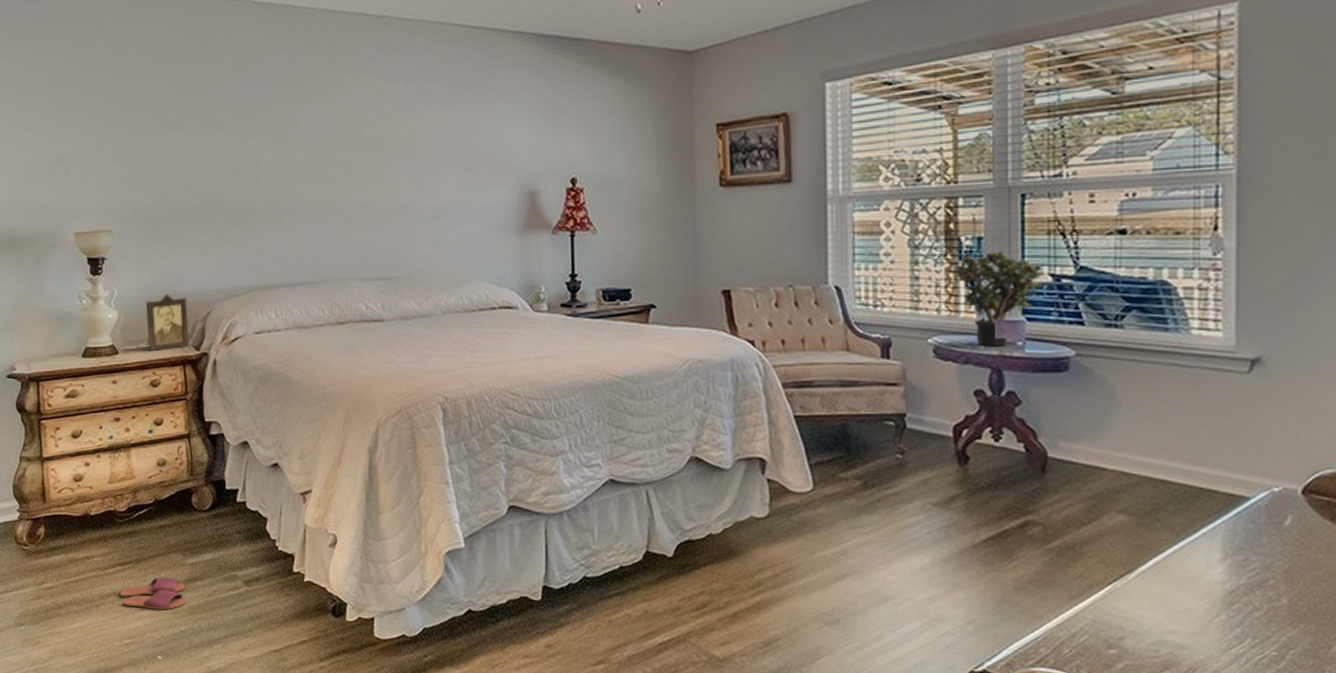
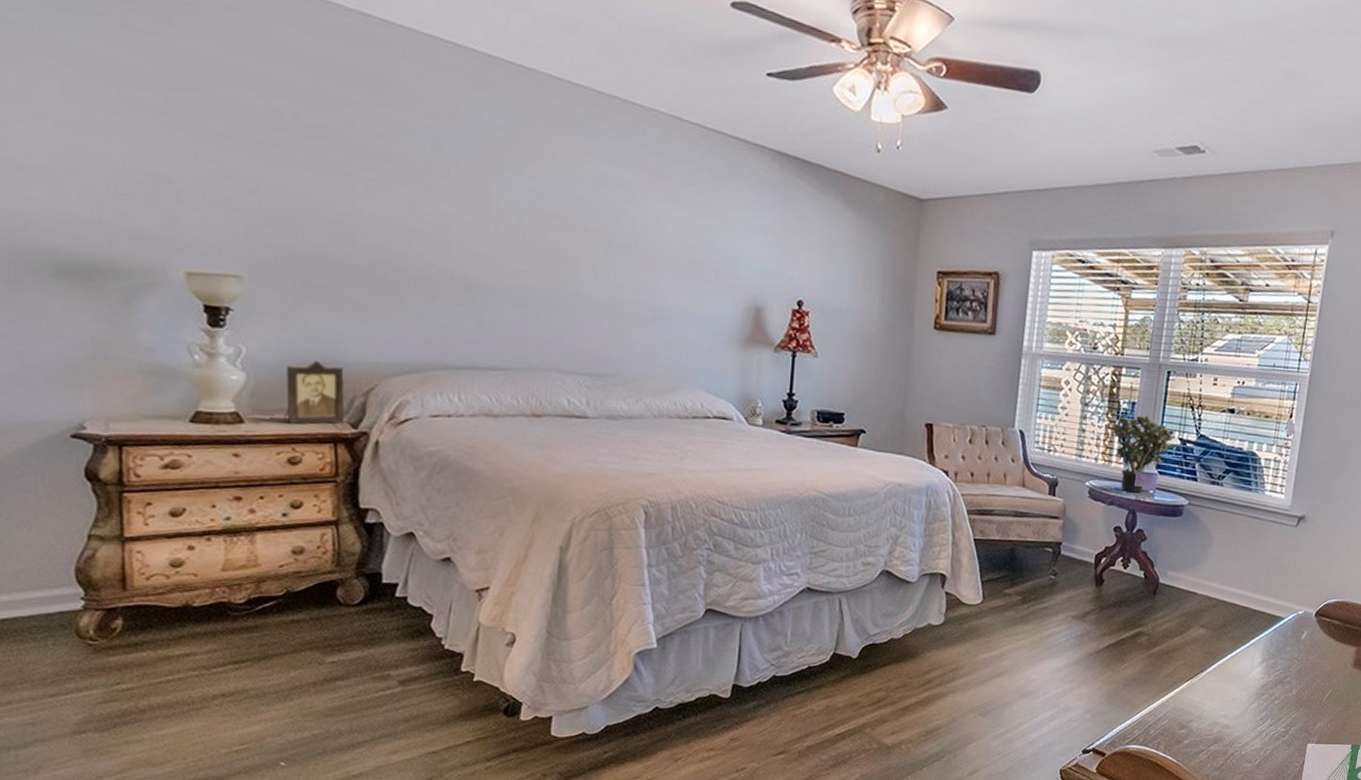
slippers: present [120,577,187,610] -> none [231,677,323,713]

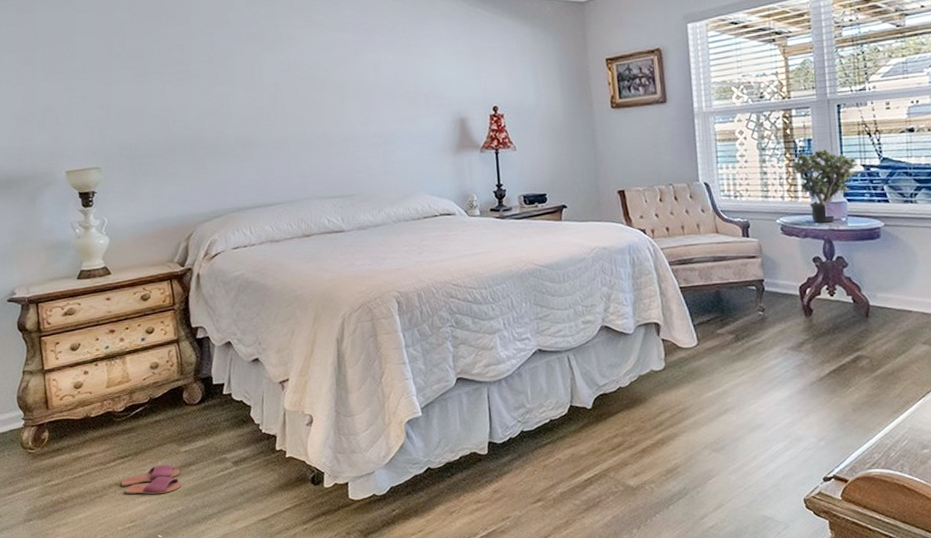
slippers: none [231,677,323,713] -> present [121,465,182,495]
photo frame: present [283,360,345,425] -> none [134,219,175,271]

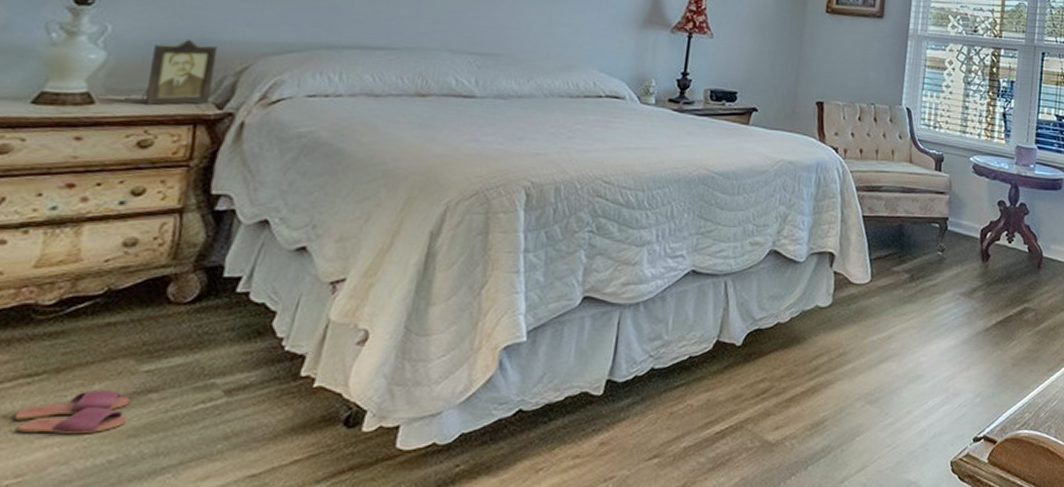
photo frame: none [134,219,175,271] -> present [140,38,219,106]
potted plant: present [791,148,856,223] -> none [992,92,1050,168]

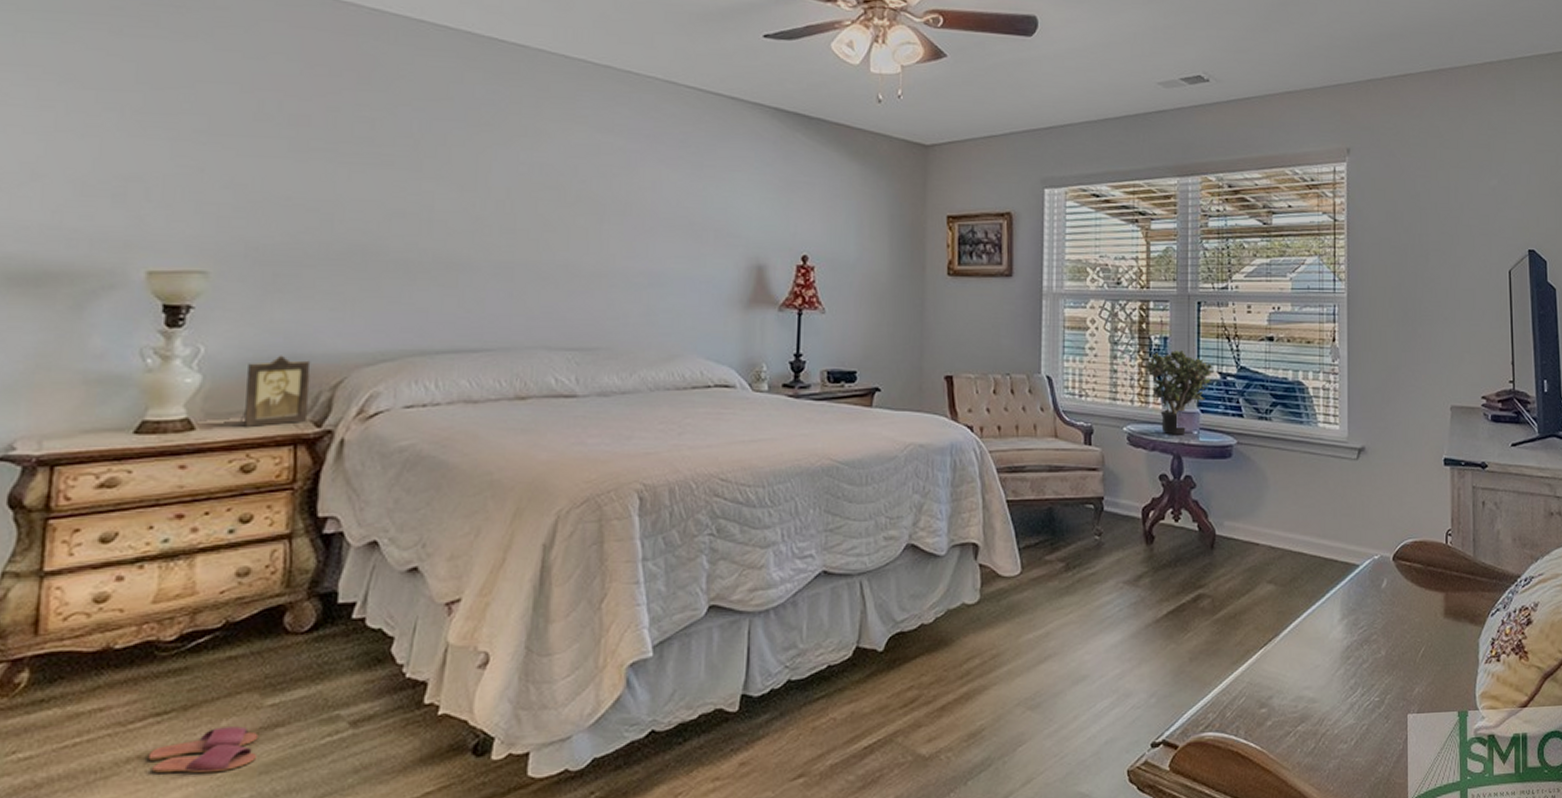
potted plant: none [992,92,1050,168] -> present [1144,349,1212,435]

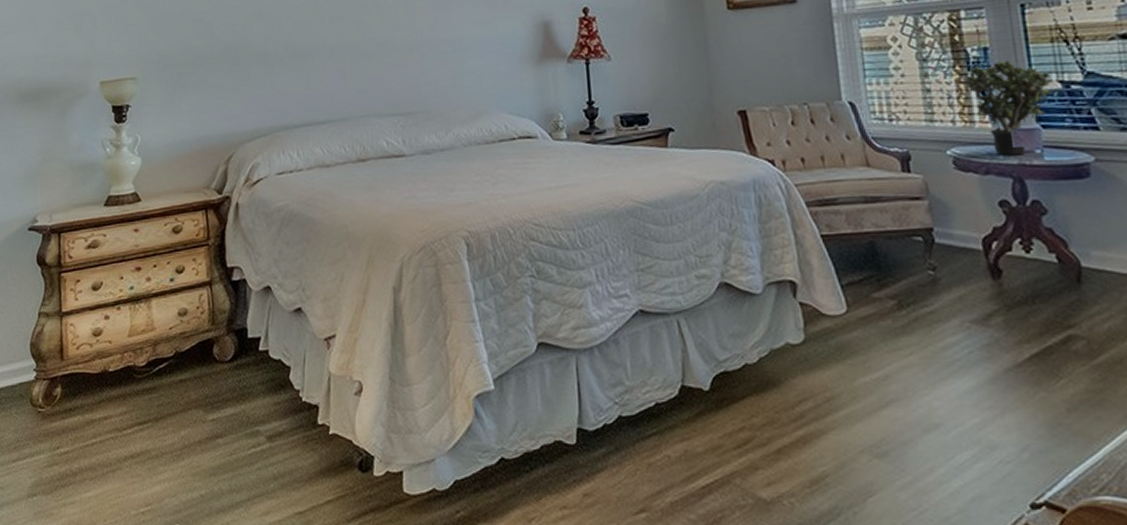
slippers: present [148,726,259,774] -> none [137,436,207,473]
photo frame: present [239,355,311,428] -> none [168,138,212,198]

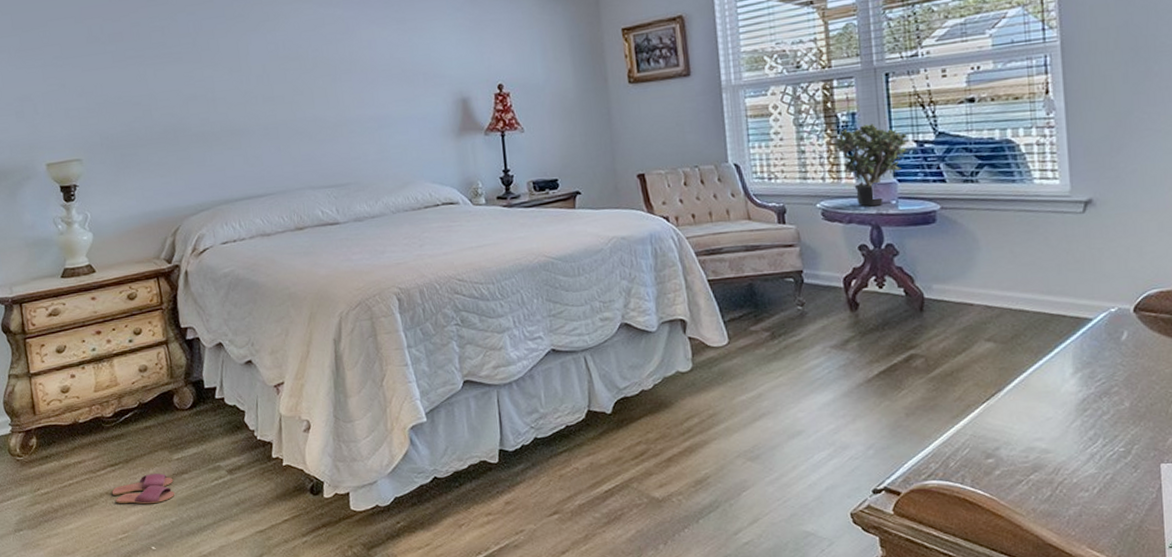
slippers: none [137,436,207,473] -> present [112,473,175,504]

